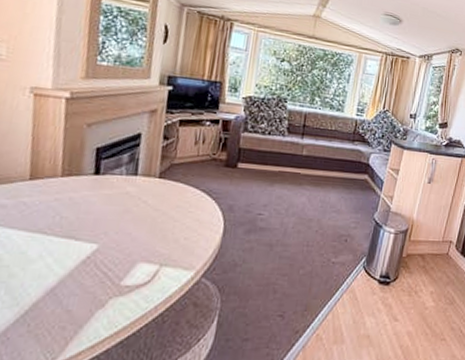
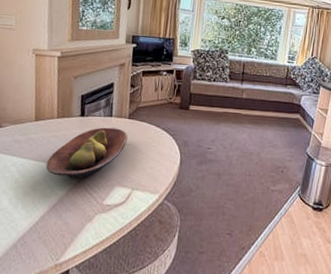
fruit bowl: none [42,188,158,255] -> present [45,127,128,180]

